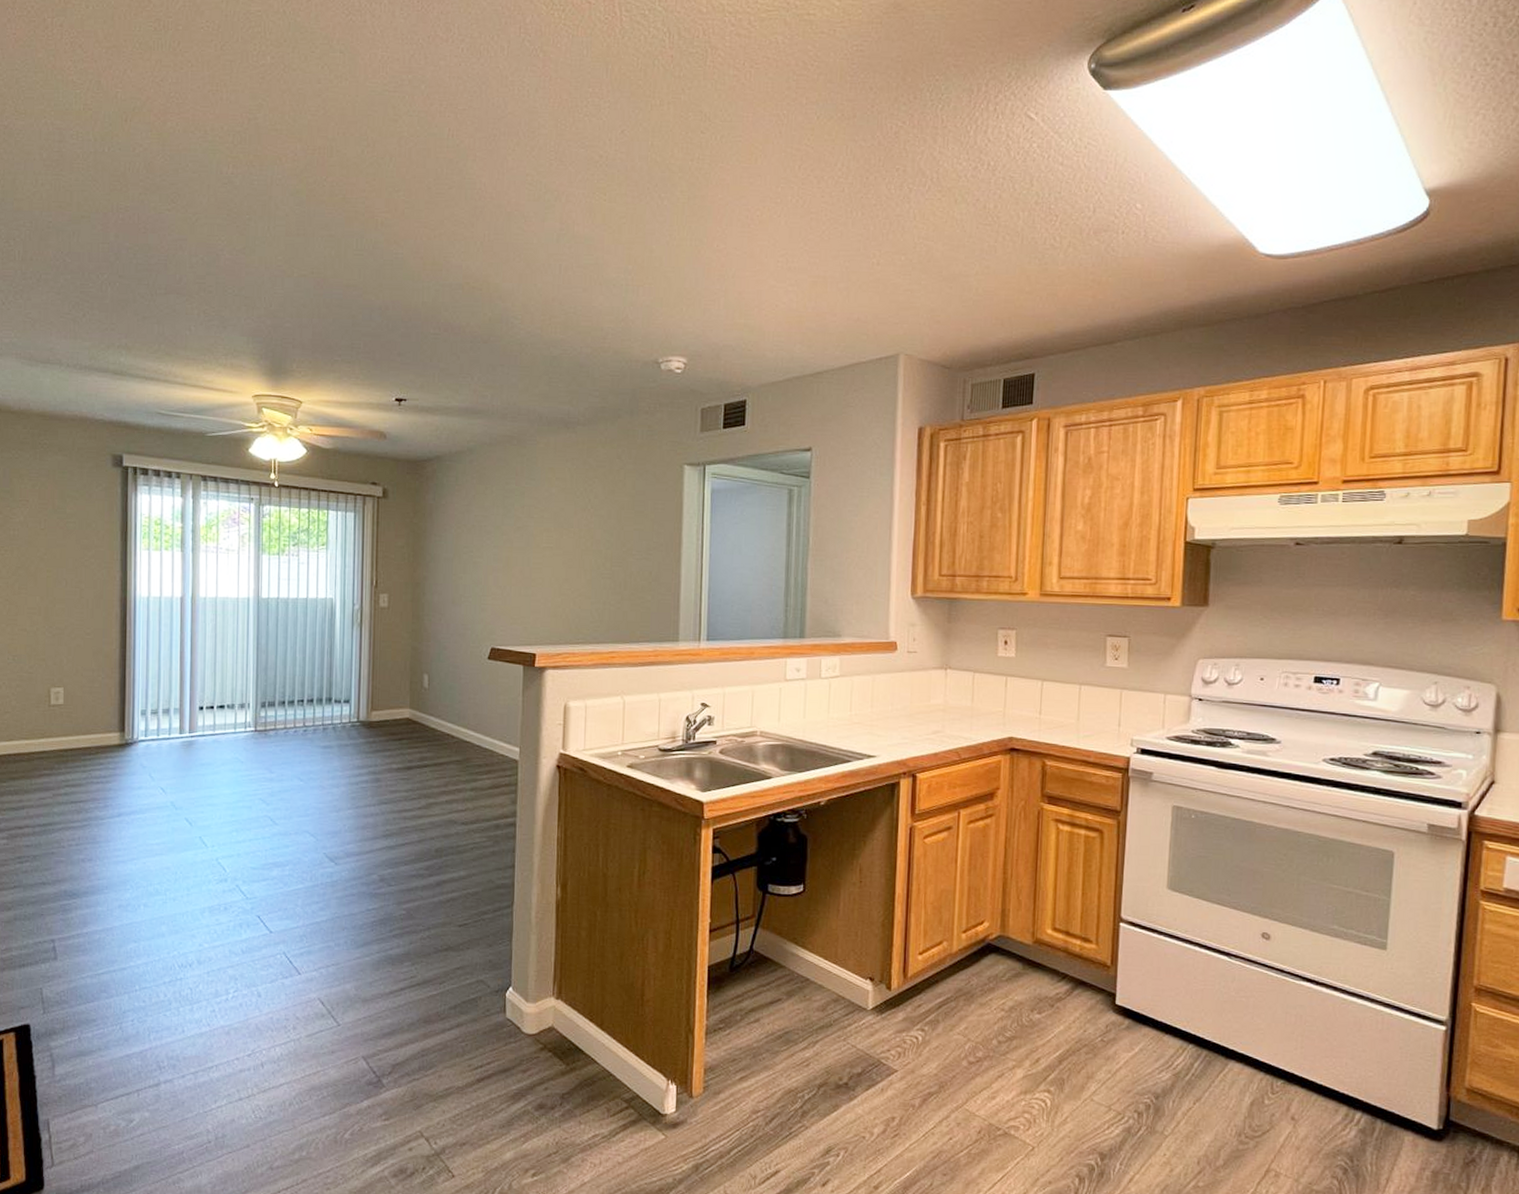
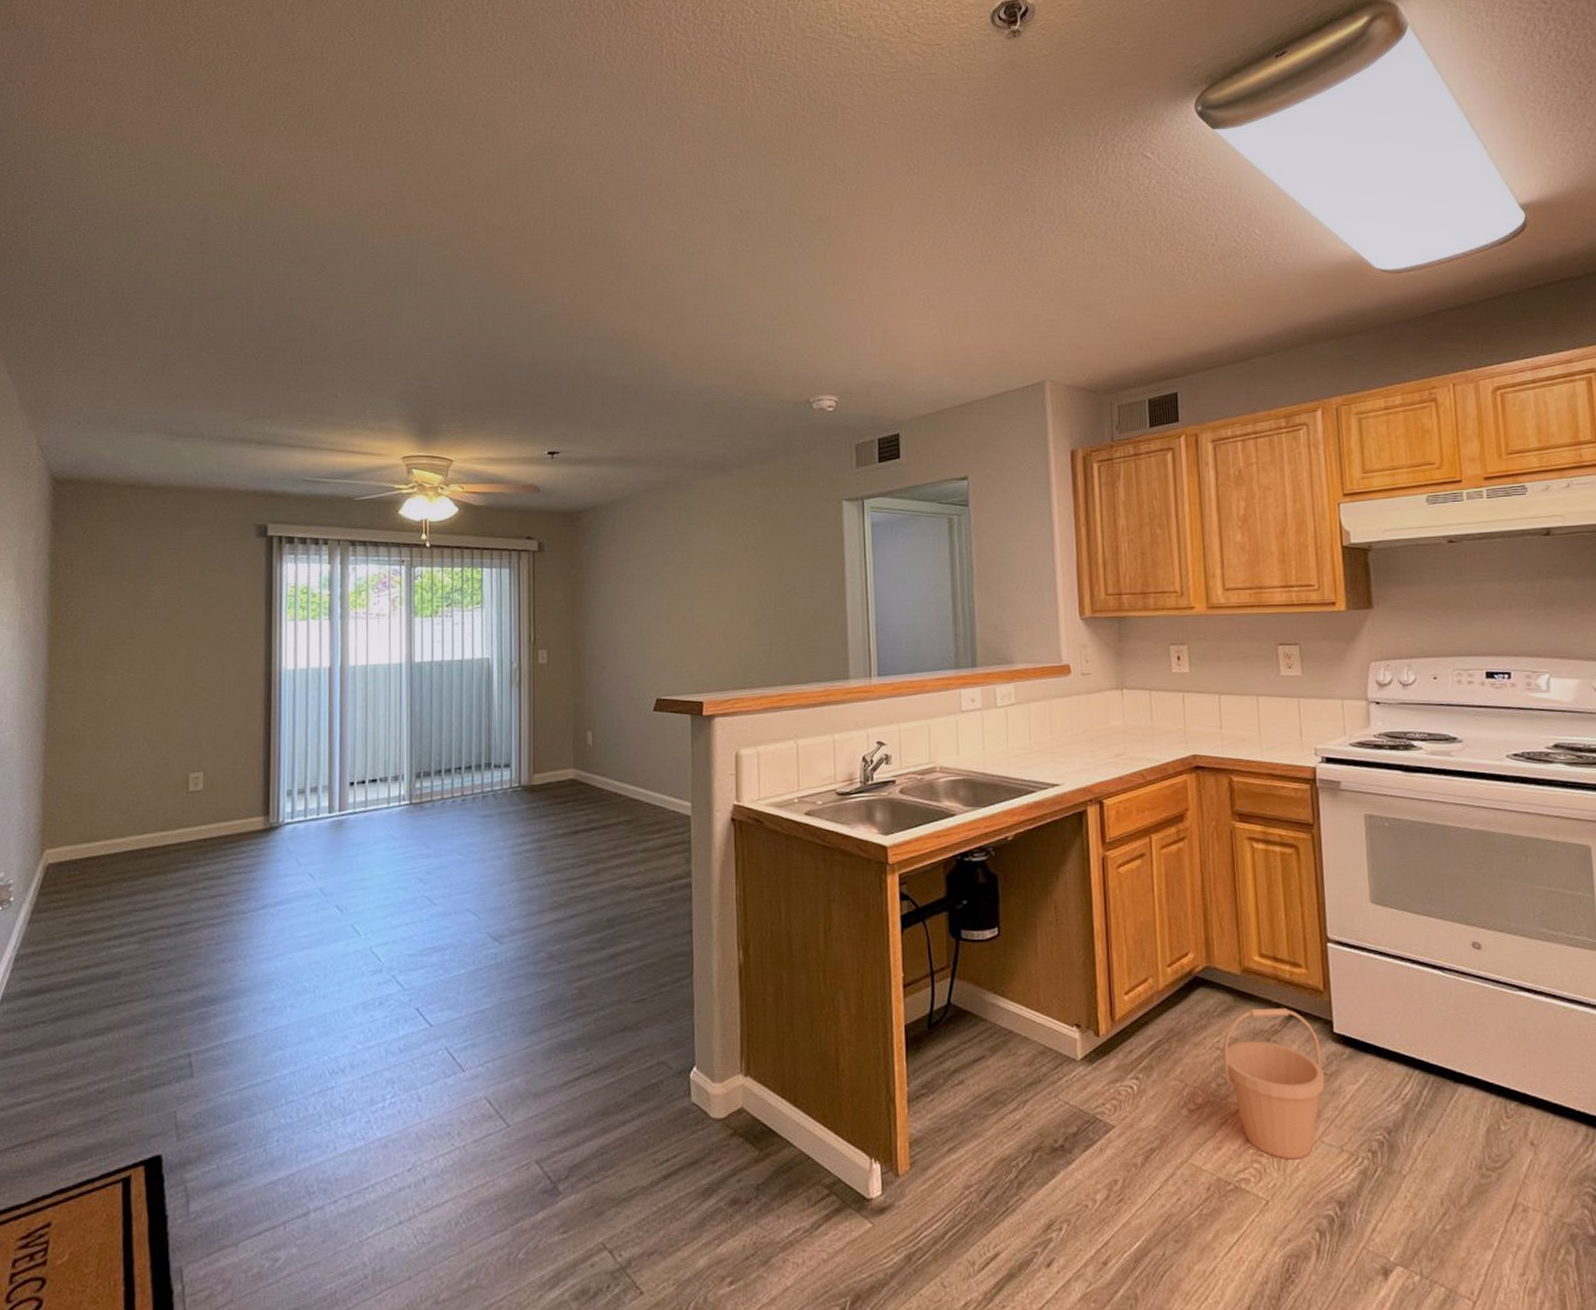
bucket: none [1006,977,1102,1114] -> present [1223,1007,1325,1160]

